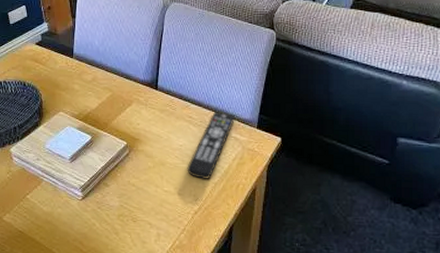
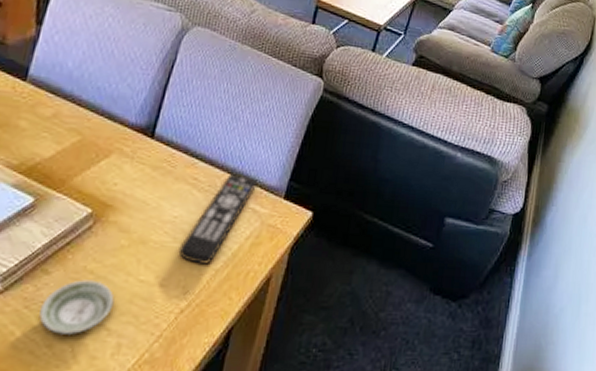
saucer: none [107,190,151,227] -> present [39,279,115,336]

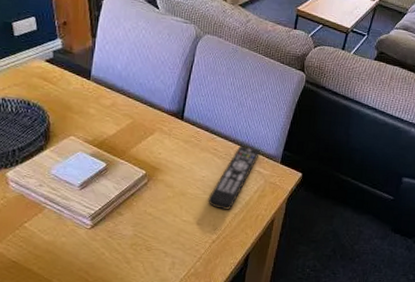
saucer: present [39,279,115,336] -> none [119,219,167,256]

